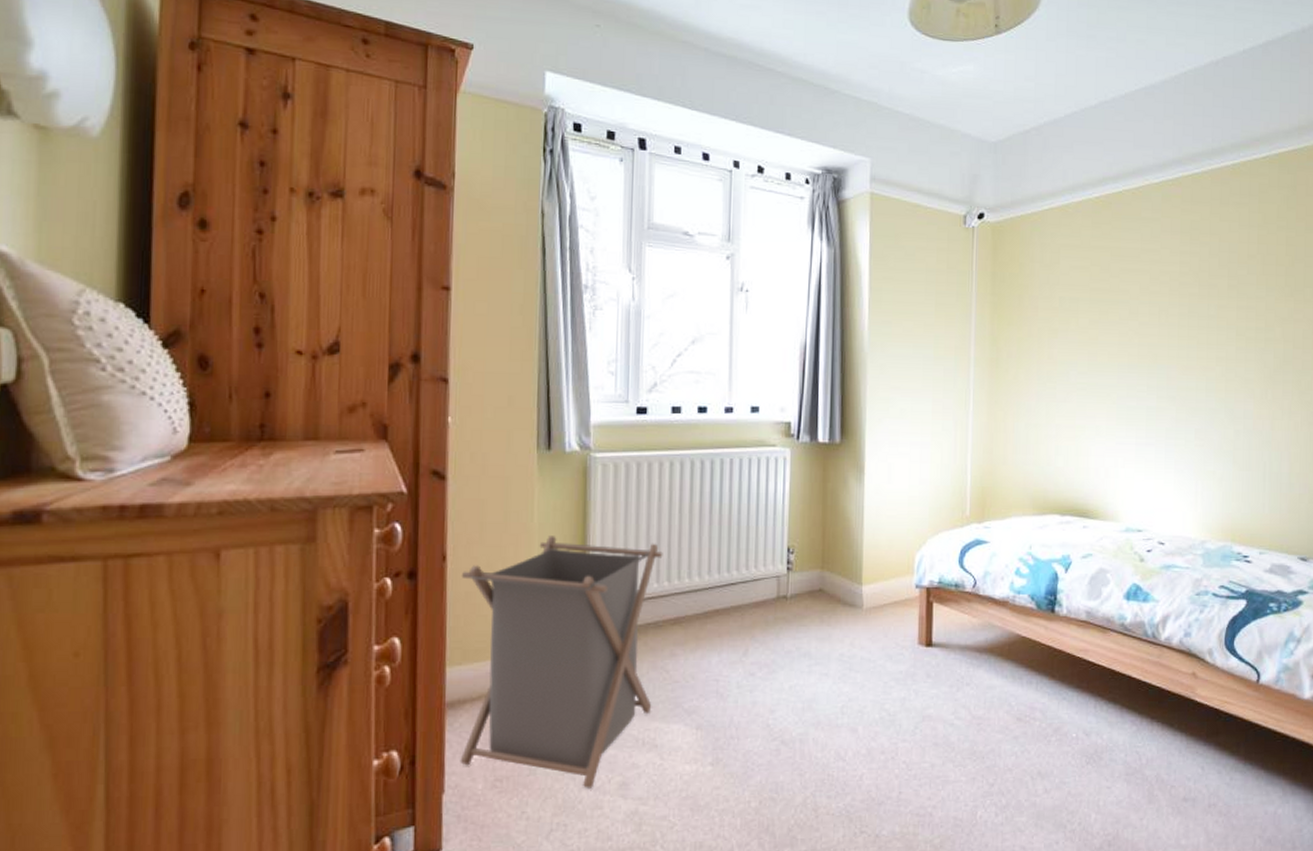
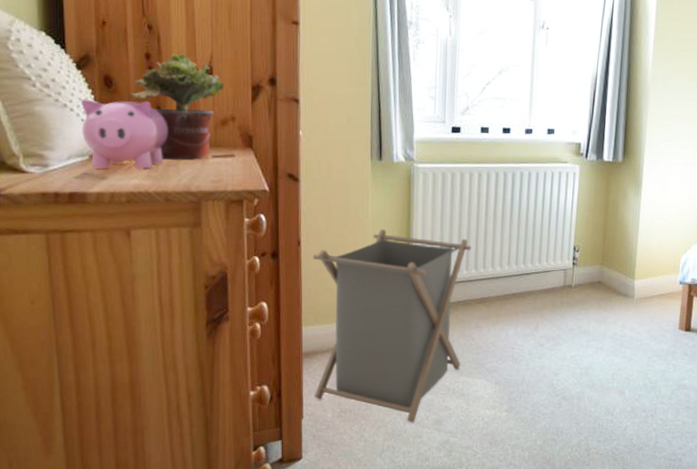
piggy bank: none [164,384,279,473] -> present [81,99,169,170]
potted plant: none [232,326,355,458] -> present [131,53,225,160]

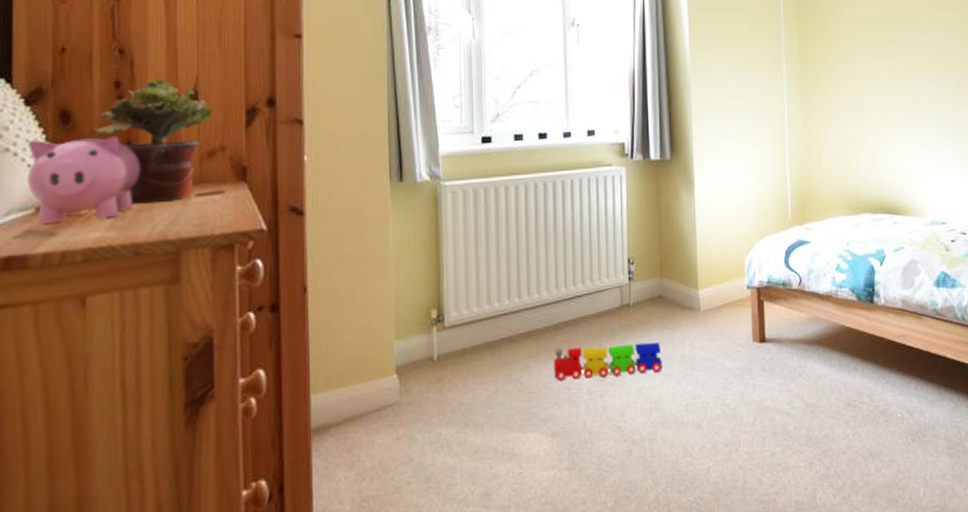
laundry basket: present [313,229,472,422] -> none [323,262,513,502]
toy train: none [501,315,595,345] -> present [554,342,662,381]

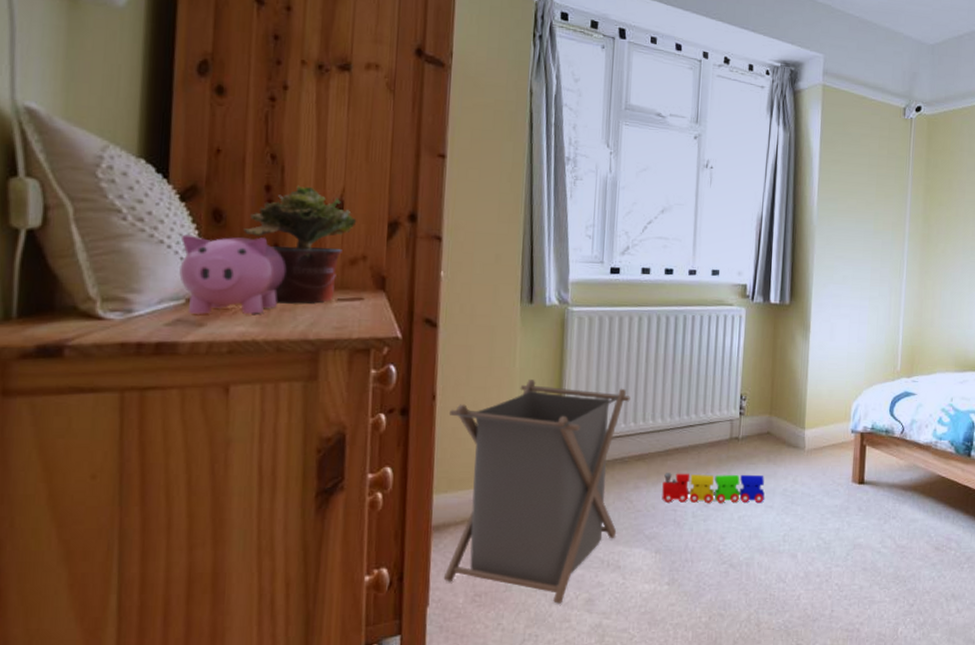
laundry basket: none [323,262,513,502] -> present [443,379,630,604]

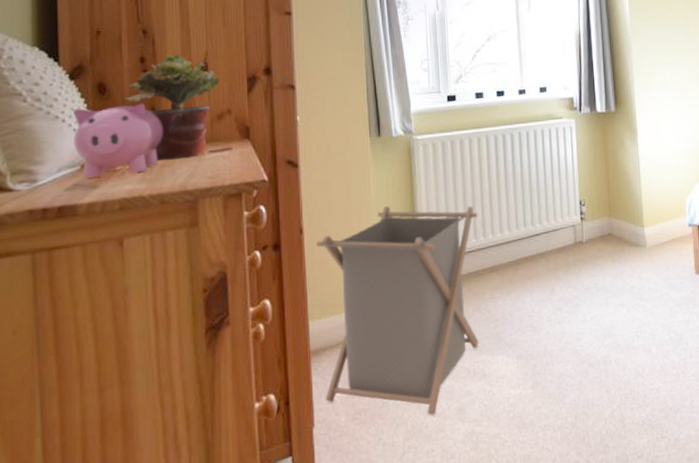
toy train: present [662,473,765,504] -> none [516,275,614,310]

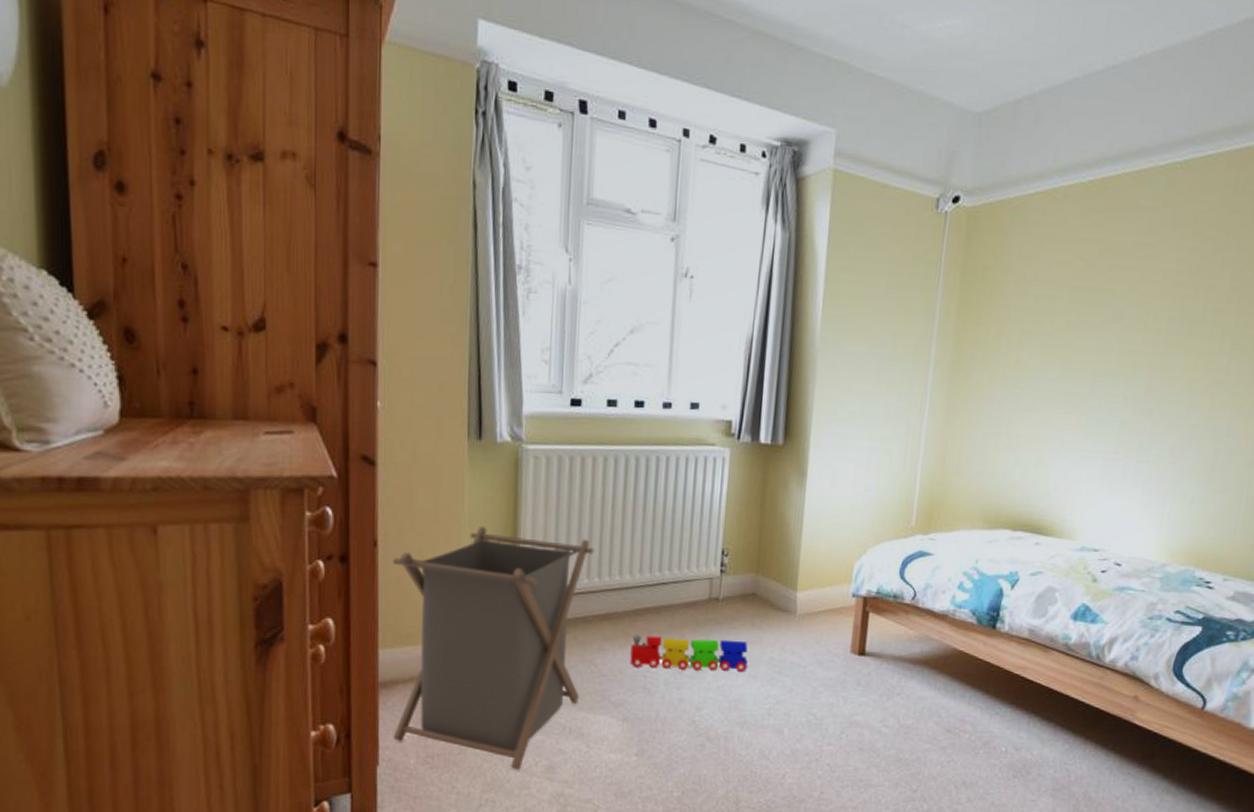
piggy bank: present [73,104,164,179] -> none [94,357,208,449]
potted plant: present [125,54,220,160] -> none [159,300,281,436]
toy train: none [516,275,614,310] -> present [630,635,748,673]

